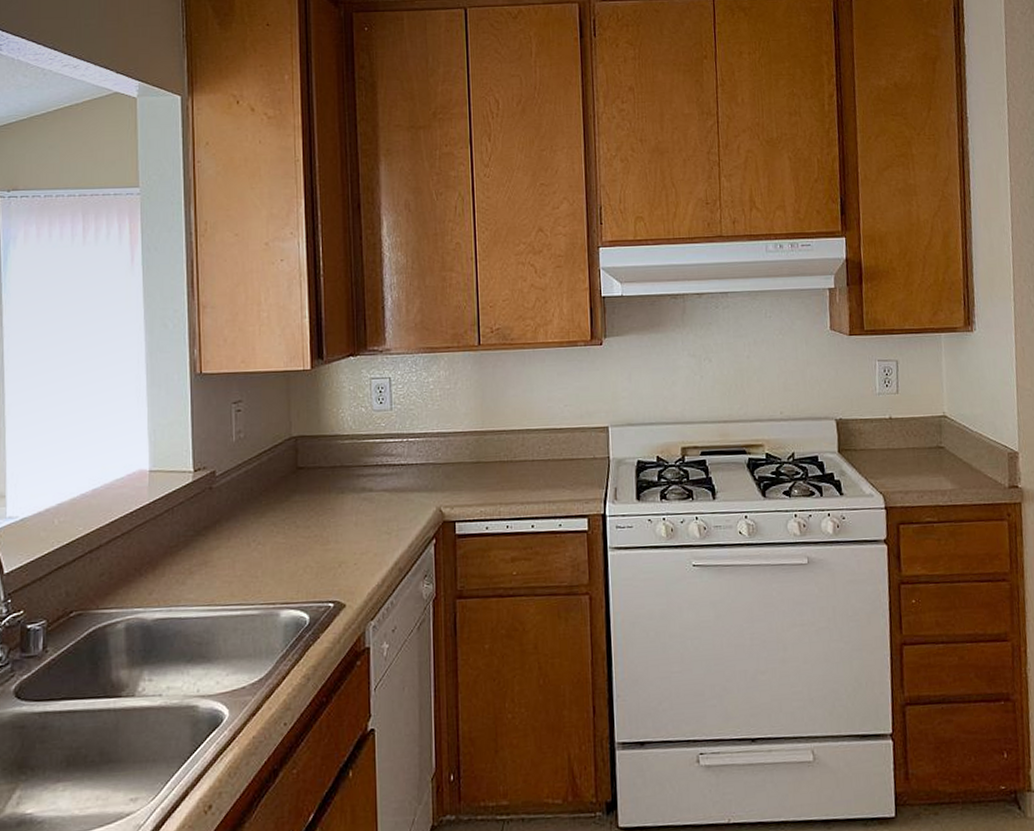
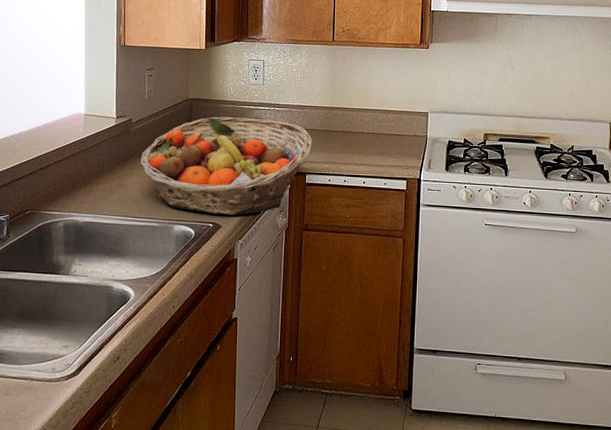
fruit basket: none [228,454,461,590] -> present [139,117,312,216]

